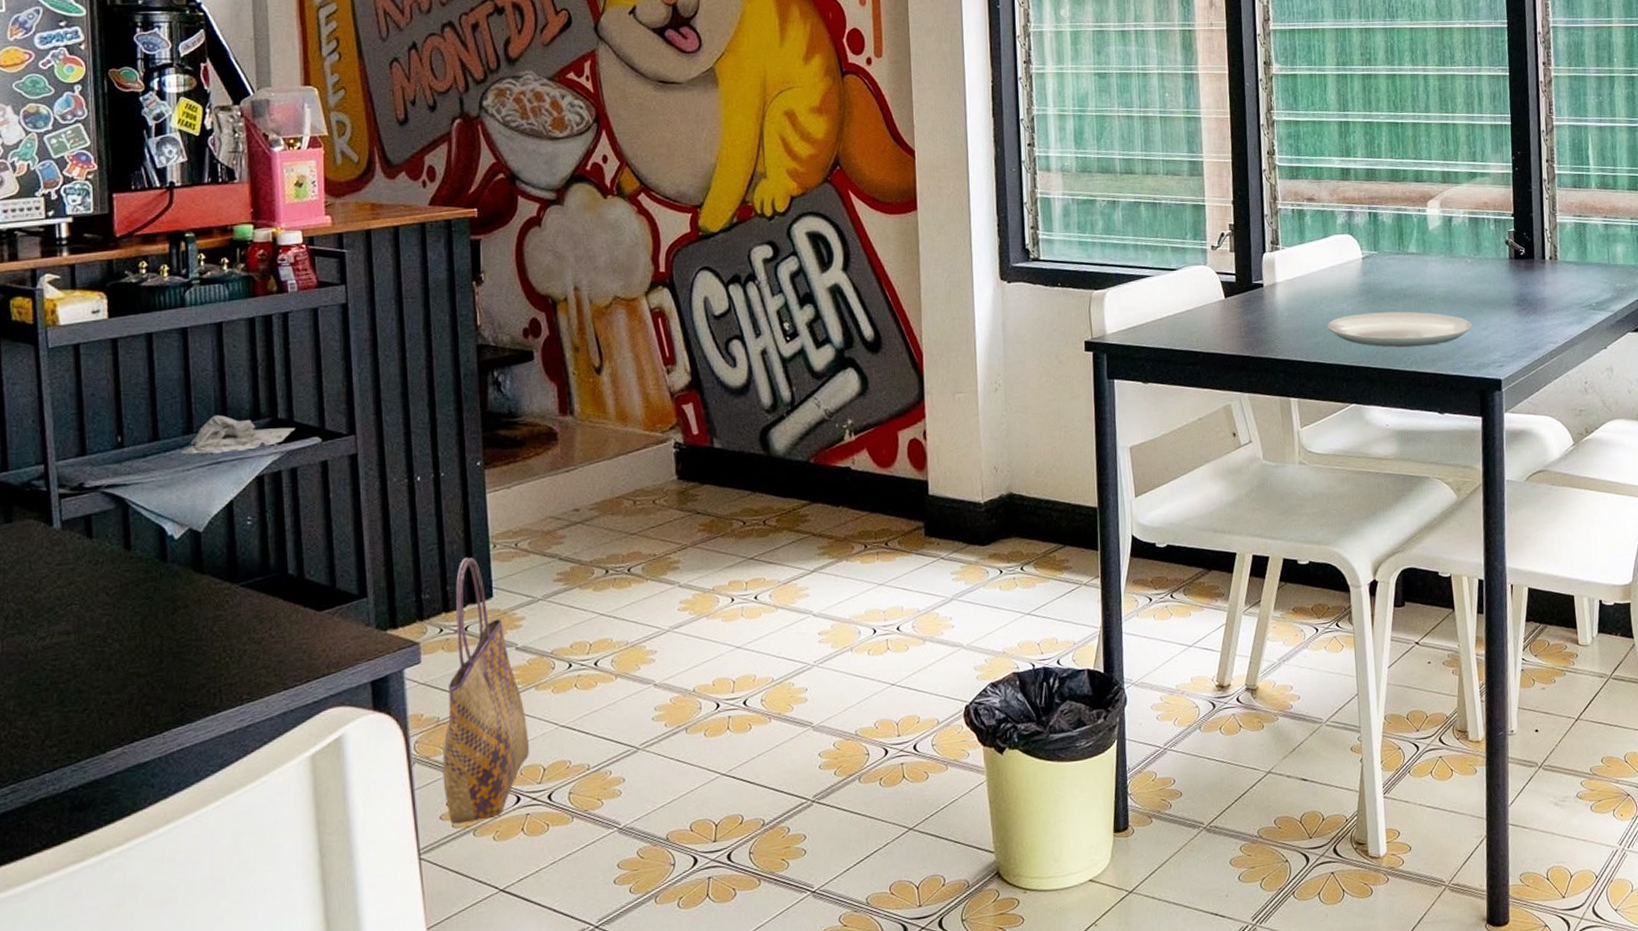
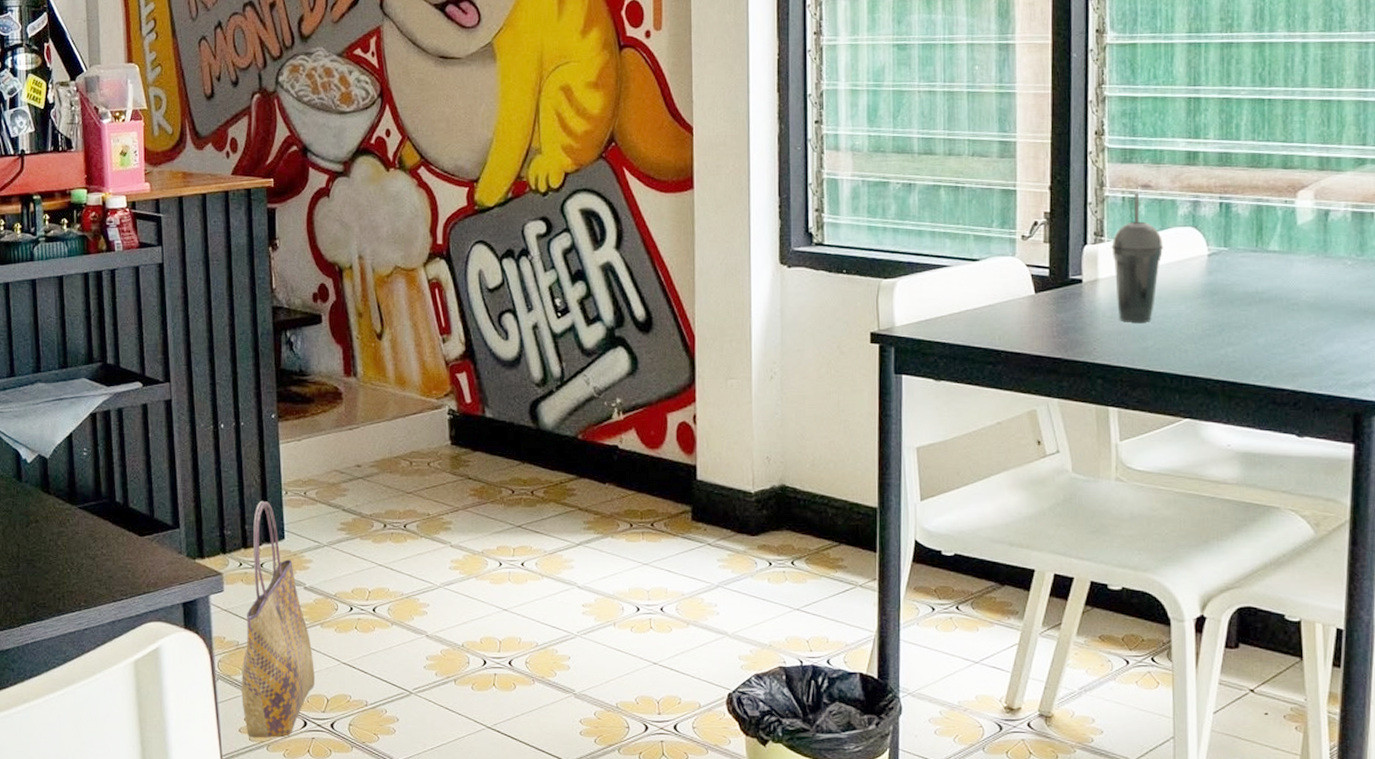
tissue: present [181,414,296,456] -> none [32,357,122,393]
beverage cup: none [1285,206,1328,321] -> present [1111,193,1164,322]
plate: present [1327,311,1472,347] -> none [1159,317,1348,359]

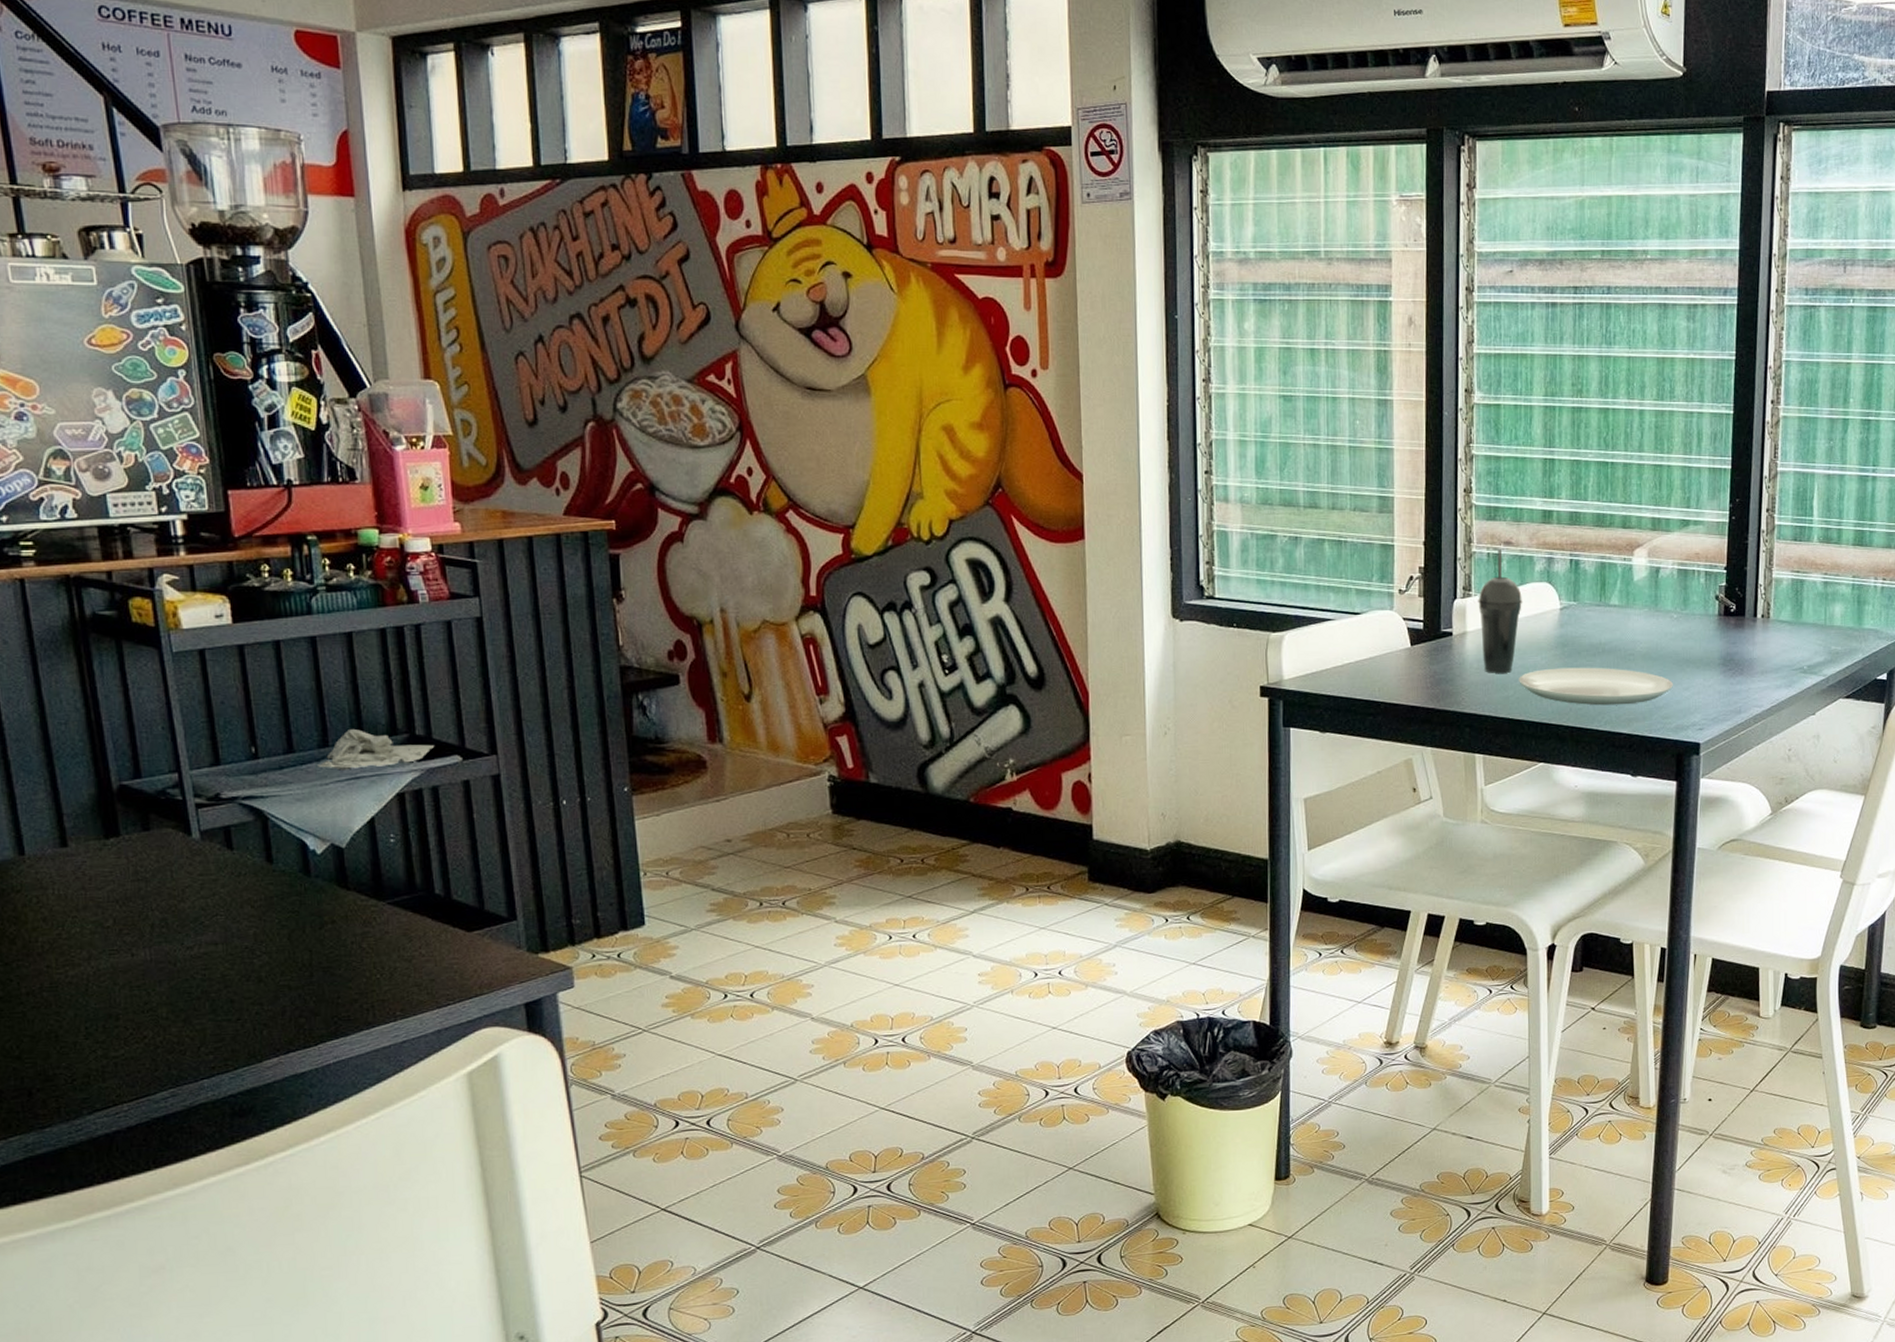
tissue: none [32,357,122,393] -> present [318,728,435,771]
tote bag: present [241,501,315,738] -> none [599,884,686,1145]
plate: none [1159,317,1348,359] -> present [1519,667,1673,706]

